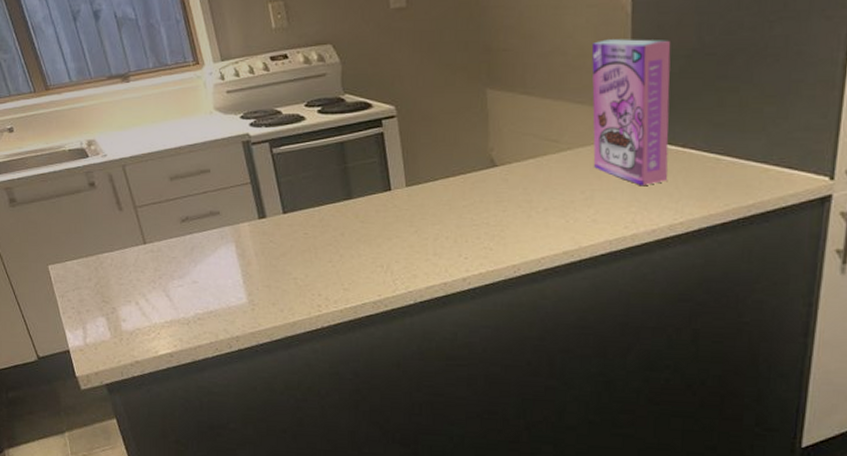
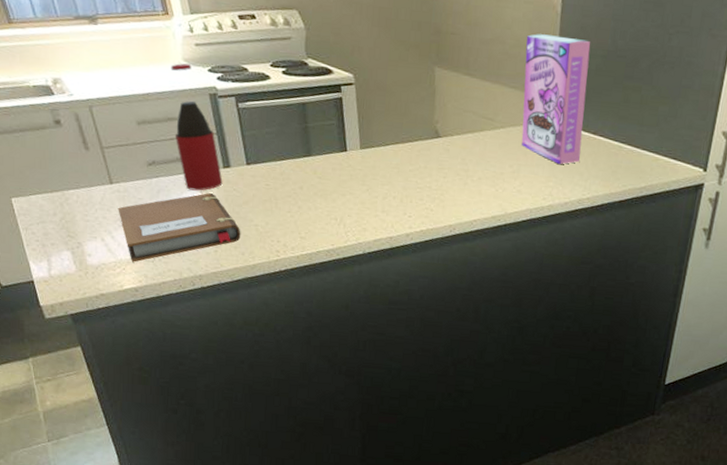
notebook: none [152,247,279,326] -> present [118,193,241,262]
bottle: none [202,113,259,245] -> present [170,63,223,191]

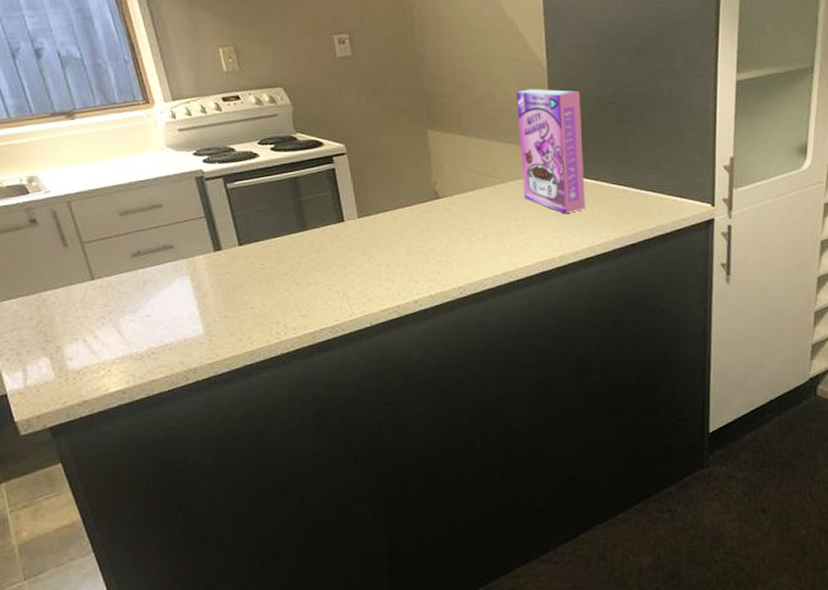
notebook: present [118,193,241,262] -> none [101,279,237,362]
bottle: present [170,63,223,191] -> none [153,150,214,278]

